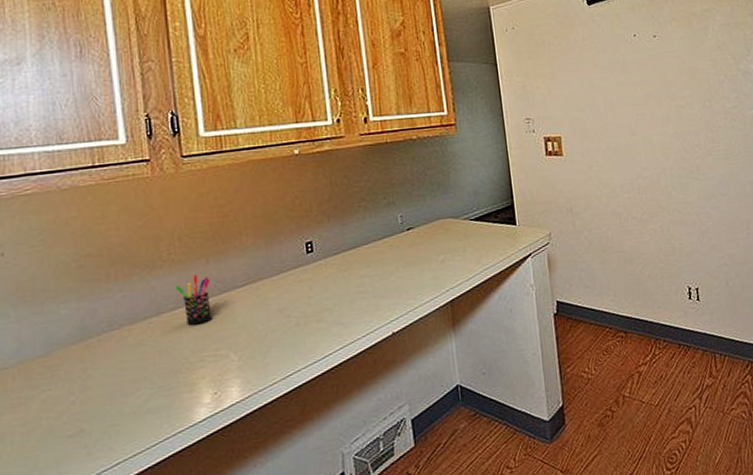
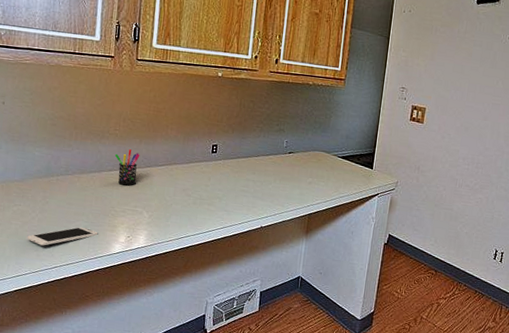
smartphone: none [67,396,172,439] -> present [27,227,98,246]

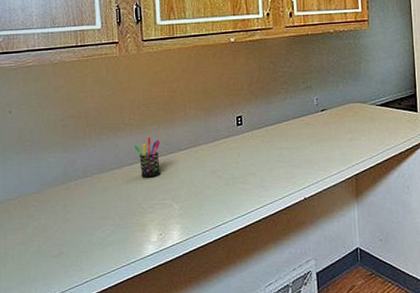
smartphone: present [27,227,98,246] -> none [52,232,128,260]

